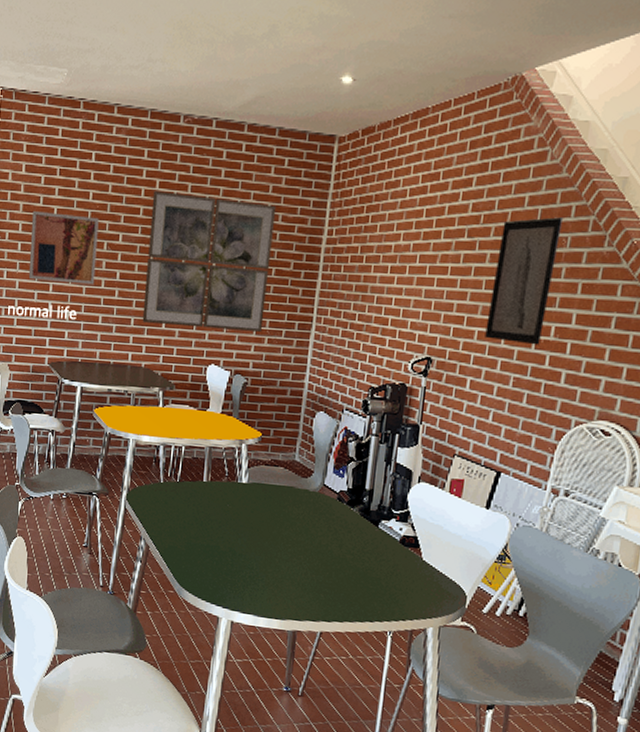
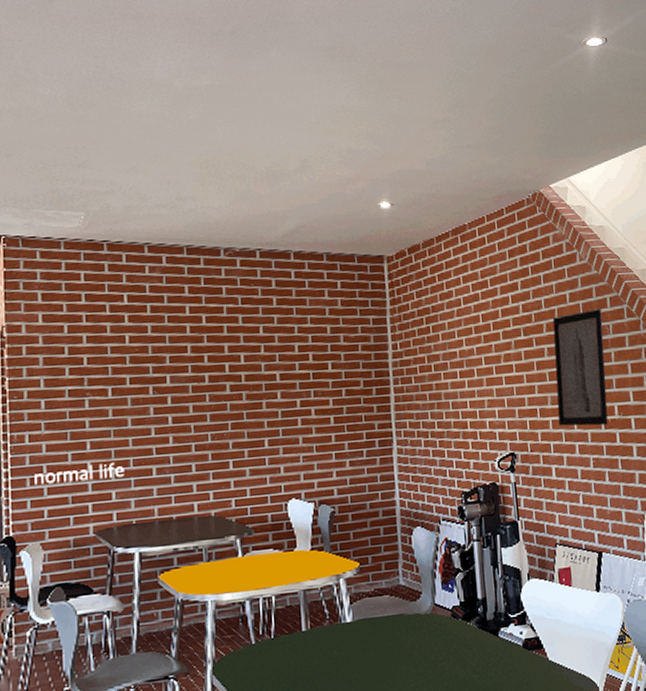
wall art: present [28,210,99,285] -> none [55,361,143,440]
wall art: present [142,191,277,332] -> none [199,325,342,467]

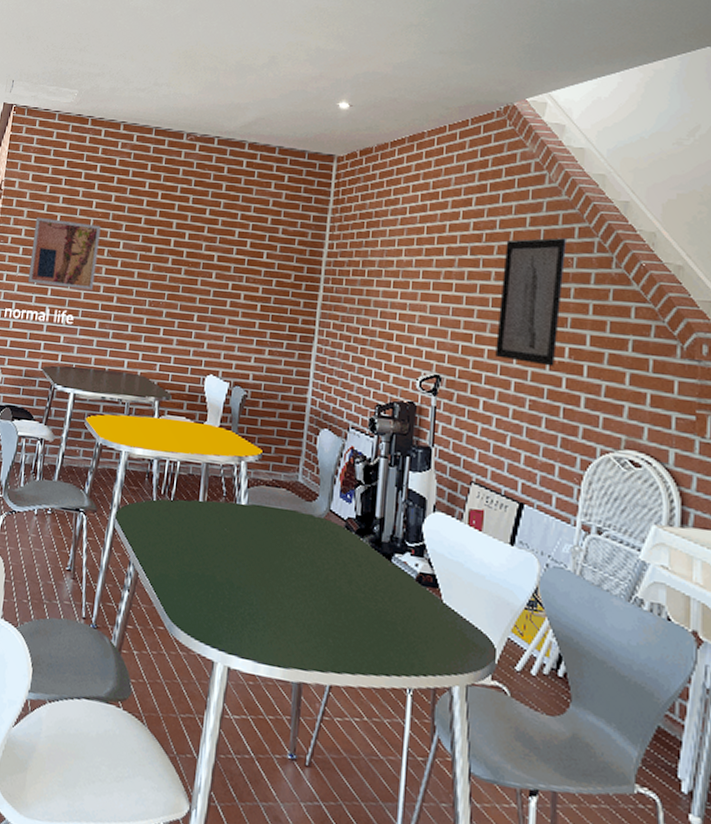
wall art: none [55,361,143,440] -> present [27,216,101,290]

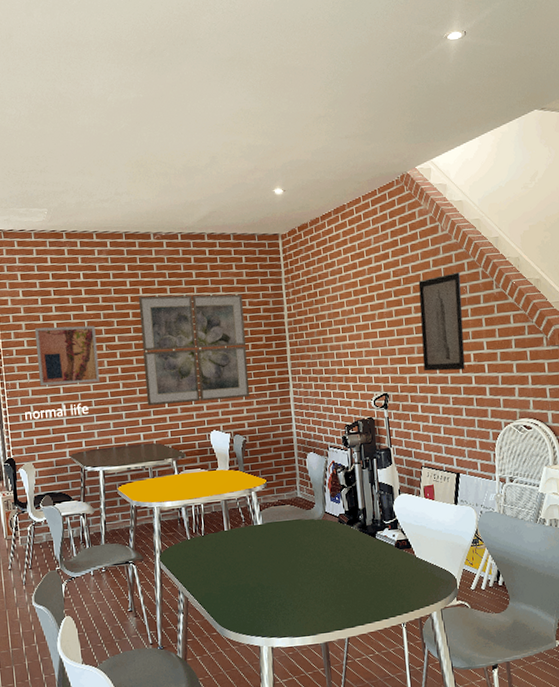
wall art: none [139,202,277,343] -> present [138,294,250,406]

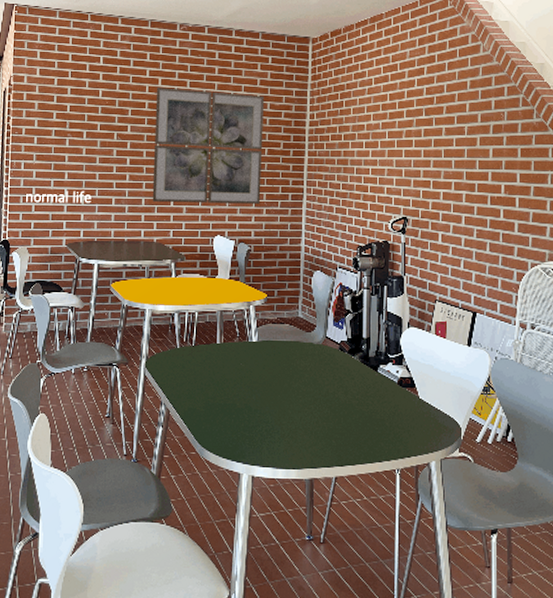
wall art: present [34,325,100,387] -> none [44,108,109,171]
wall art: present [418,272,465,372] -> none [449,97,498,201]

